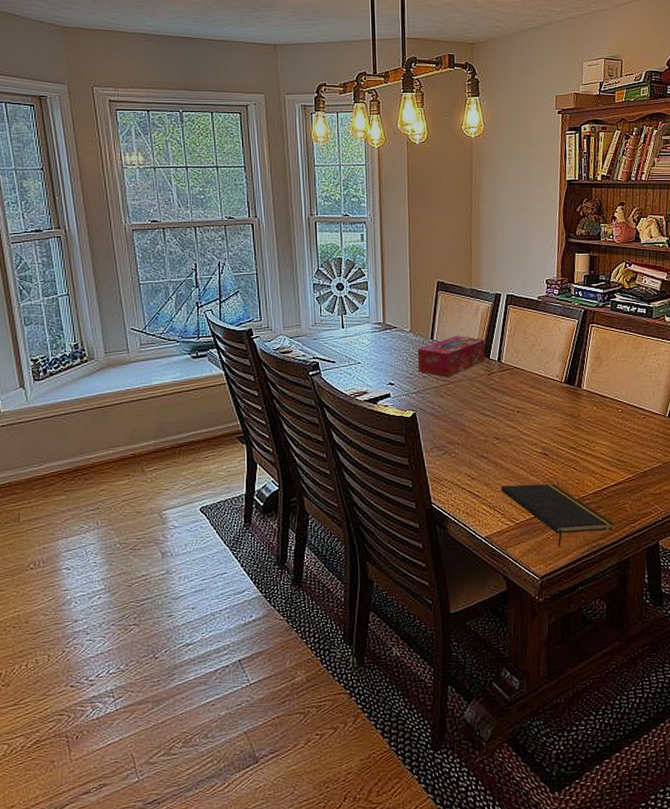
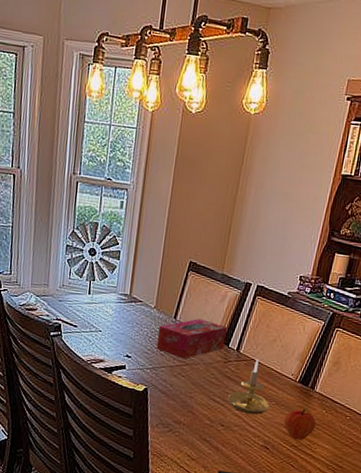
candle holder: none [498,366,542,422] -> present [228,359,271,414]
fruit: none [557,408,590,441] -> present [284,408,316,440]

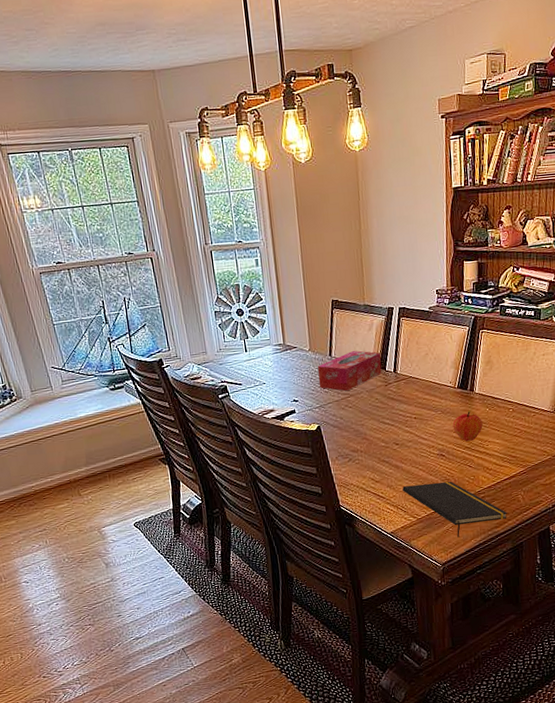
candle holder: present [228,359,271,414] -> none [396,376,437,428]

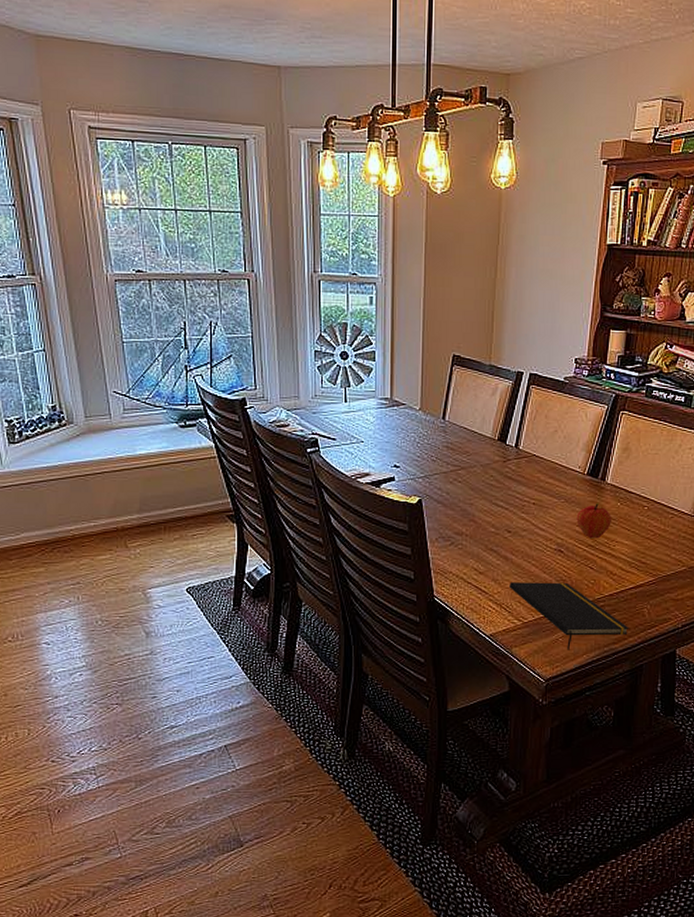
tissue box: present [317,350,382,391] -> none [426,417,502,463]

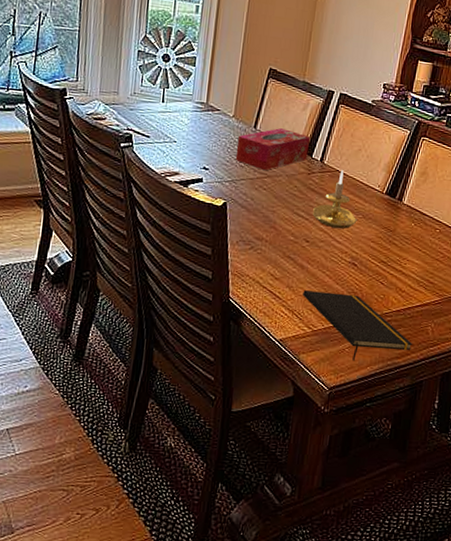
tissue box: none [426,417,502,463] -> present [235,128,310,171]
candle holder: none [512,454,560,515] -> present [313,170,357,229]
fruit: present [576,503,611,539] -> none [372,222,405,256]

